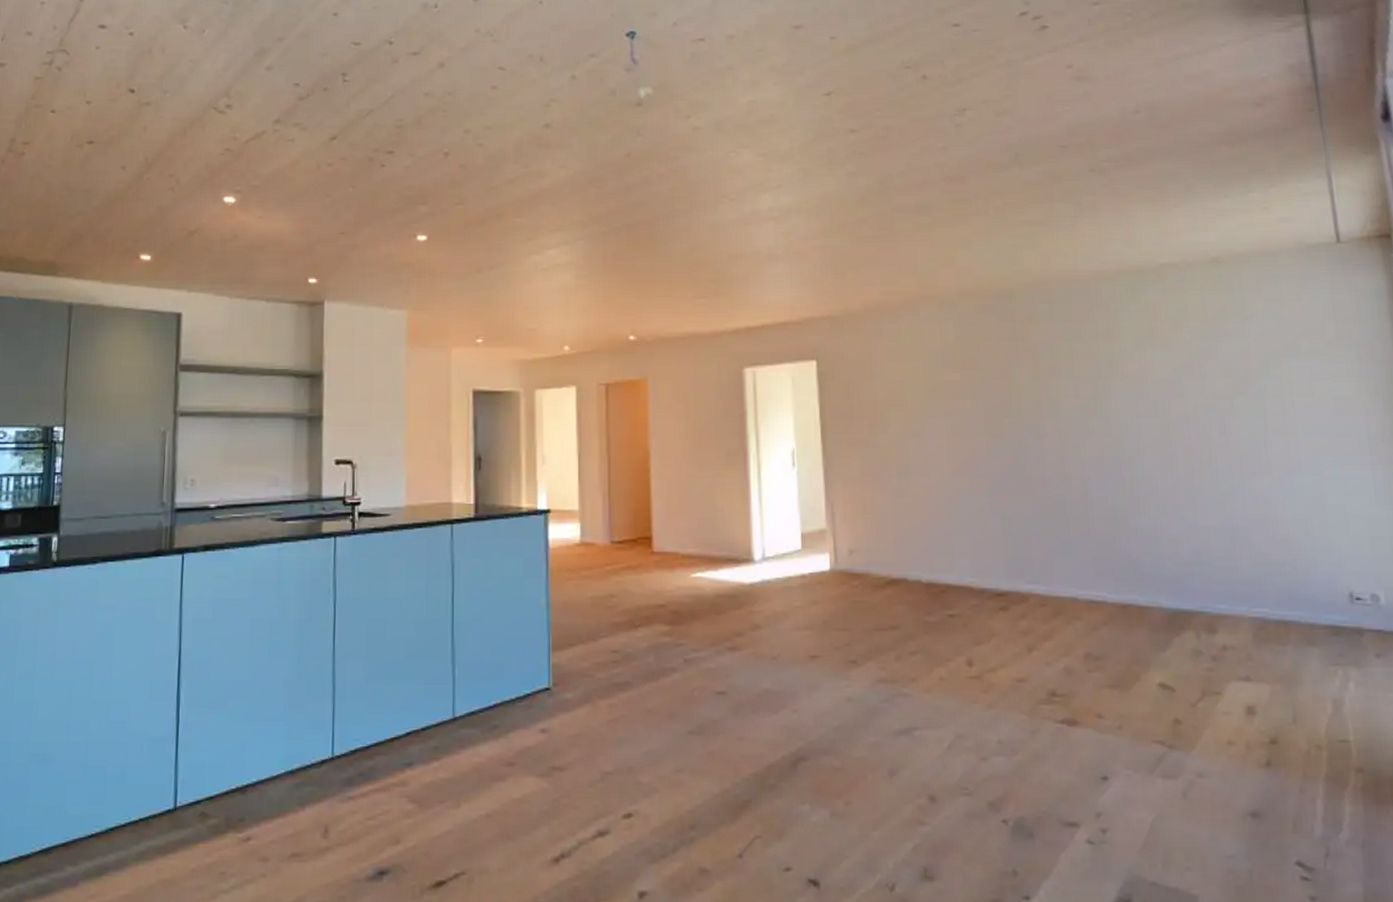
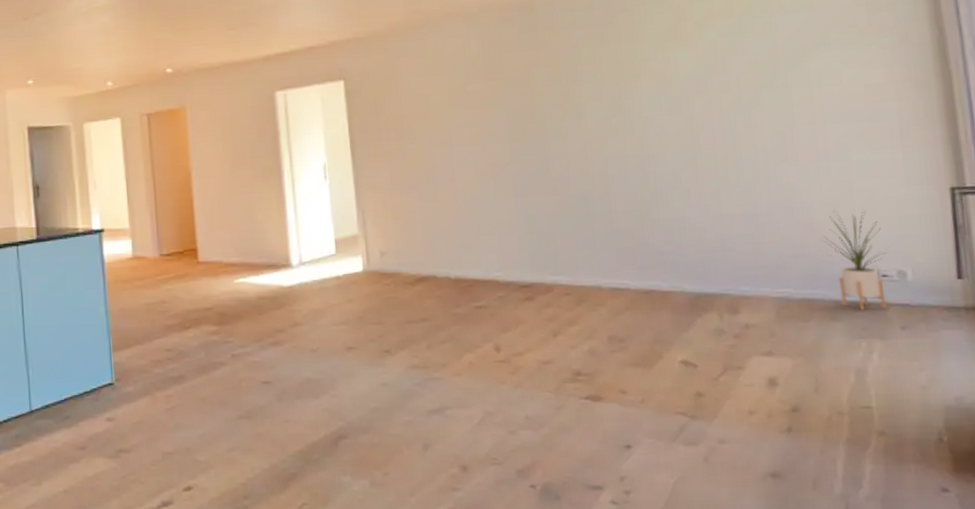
house plant: none [1298,527,1361,636] -> present [823,209,887,311]

